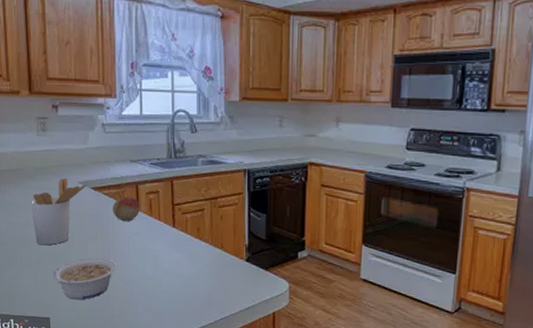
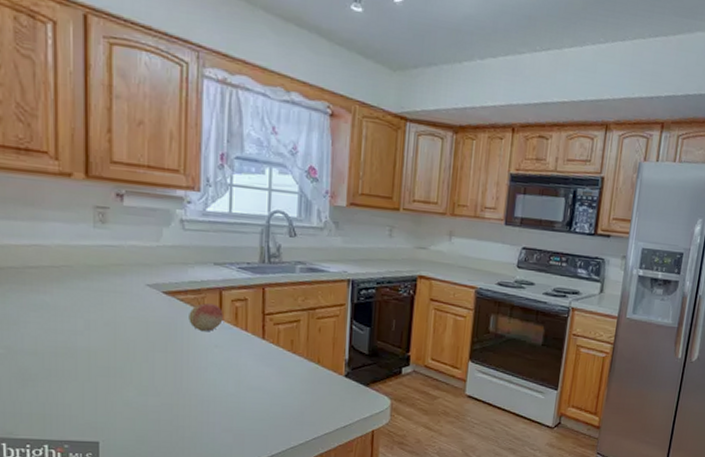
utensil holder: present [31,177,87,246] -> none [80,278,157,357]
legume: present [53,258,117,300] -> none [107,372,191,421]

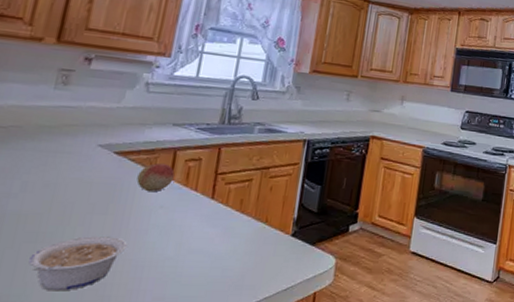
legume: none [107,372,191,421] -> present [29,236,127,291]

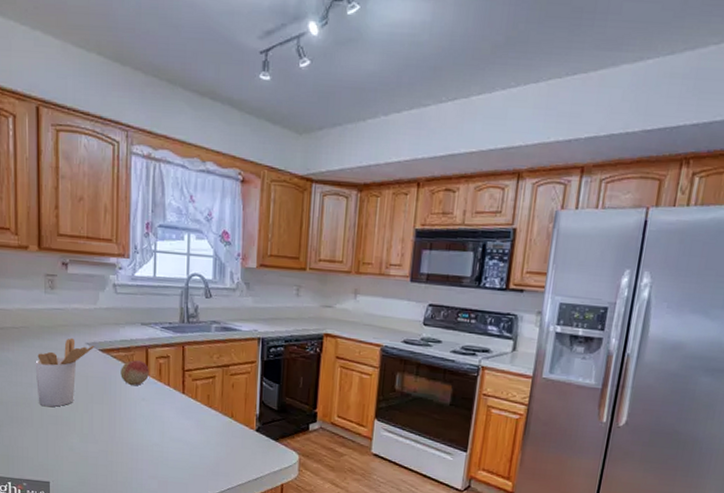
utensil holder: none [14,139,109,221] -> present [35,337,95,407]
legume: present [29,236,127,291] -> none [56,421,122,465]

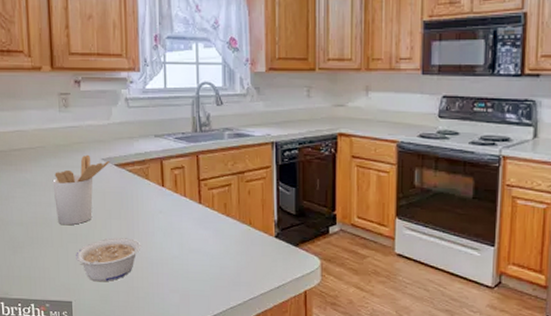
legume: none [56,421,122,465] -> present [76,237,141,282]
fruit: present [120,360,149,386] -> none [136,173,165,199]

